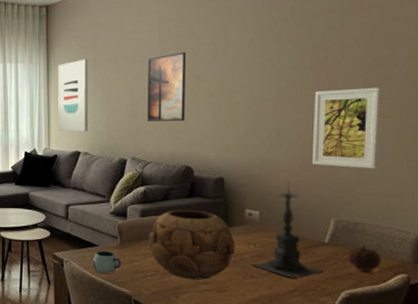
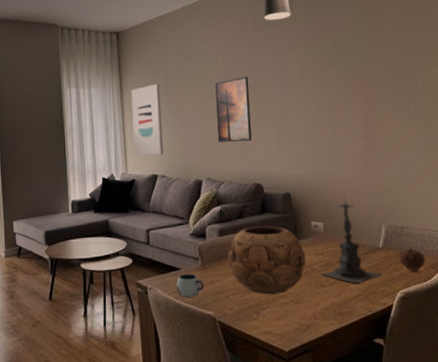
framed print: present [311,87,381,169] -> none [357,106,413,178]

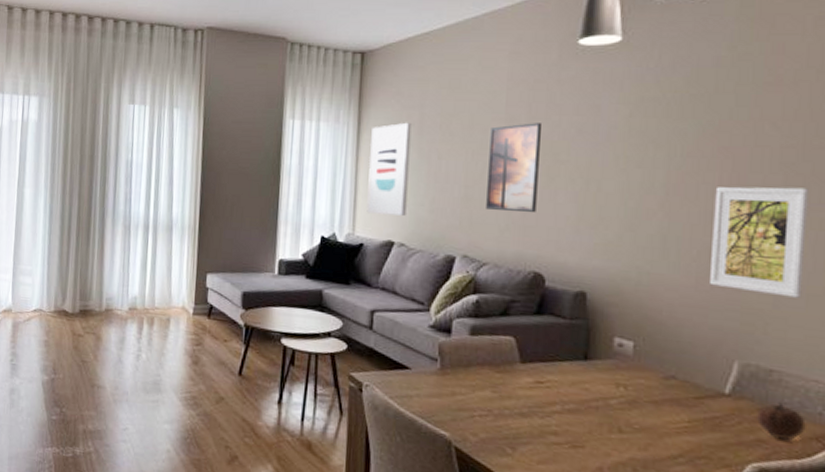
mug: present [176,274,204,298] -> none [401,376,441,409]
decorative bowl: present [228,226,306,295] -> none [479,329,599,429]
candle holder: present [321,192,382,284] -> none [620,304,722,438]
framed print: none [357,106,413,178] -> present [708,186,809,298]

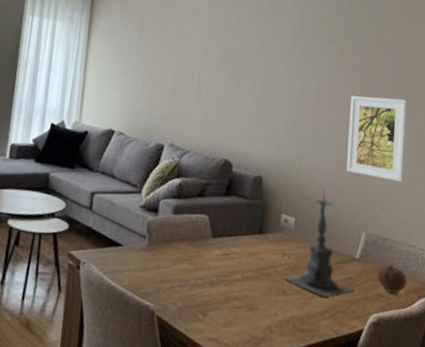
wall art: present [367,122,412,216] -> none [92,27,134,108]
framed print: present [486,123,541,213] -> none [190,36,233,110]
candle holder: none [620,304,722,438] -> present [285,187,354,297]

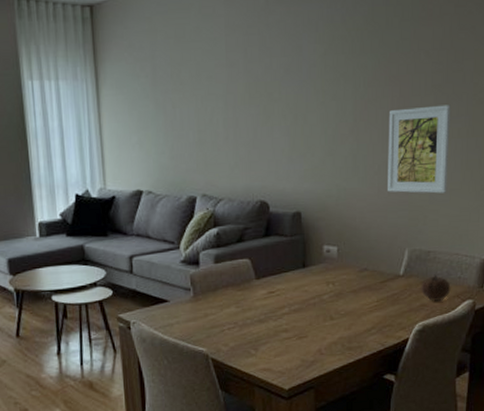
candle holder: present [285,187,354,297] -> none [331,211,399,316]

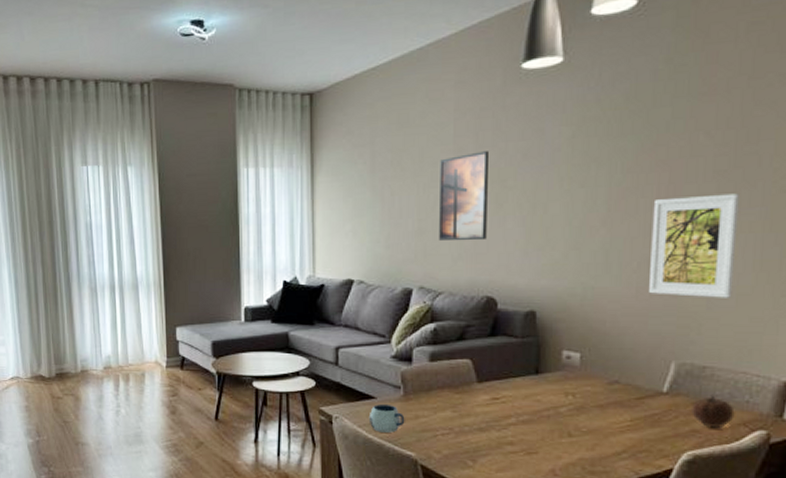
mug: none [163,306,196,333] -> present [368,405,405,433]
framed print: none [215,66,258,150] -> present [439,151,488,241]

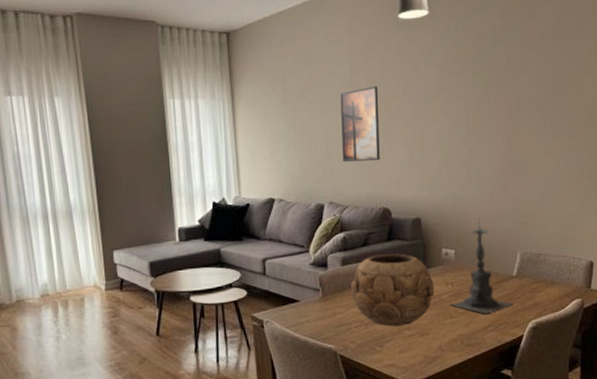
mug: present [368,405,405,433] -> none [294,306,325,331]
decorative bowl: none [440,352,549,440] -> present [351,254,434,327]
candle holder: none [570,314,661,436] -> present [450,217,514,314]
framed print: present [648,193,739,298] -> none [498,121,554,201]
fruit: present [691,395,735,428] -> none [533,275,561,300]

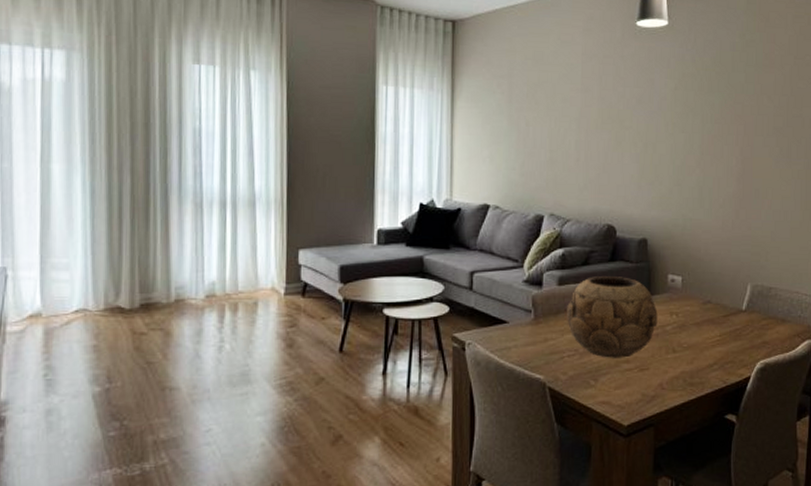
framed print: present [340,86,380,162] -> none [568,93,610,173]
candle holder: present [450,217,514,314] -> none [674,243,741,350]

